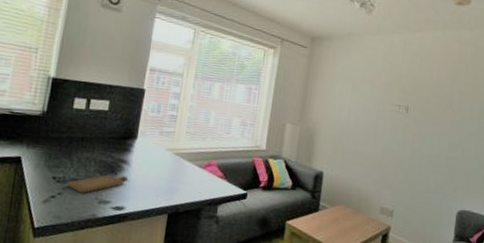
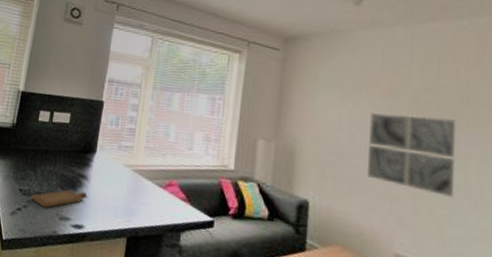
wall art: none [367,102,428,163] -> present [368,113,457,197]

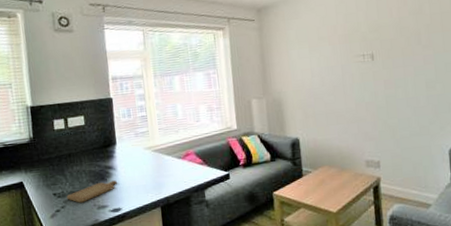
wall art: present [368,113,457,197] -> none [334,50,399,110]

